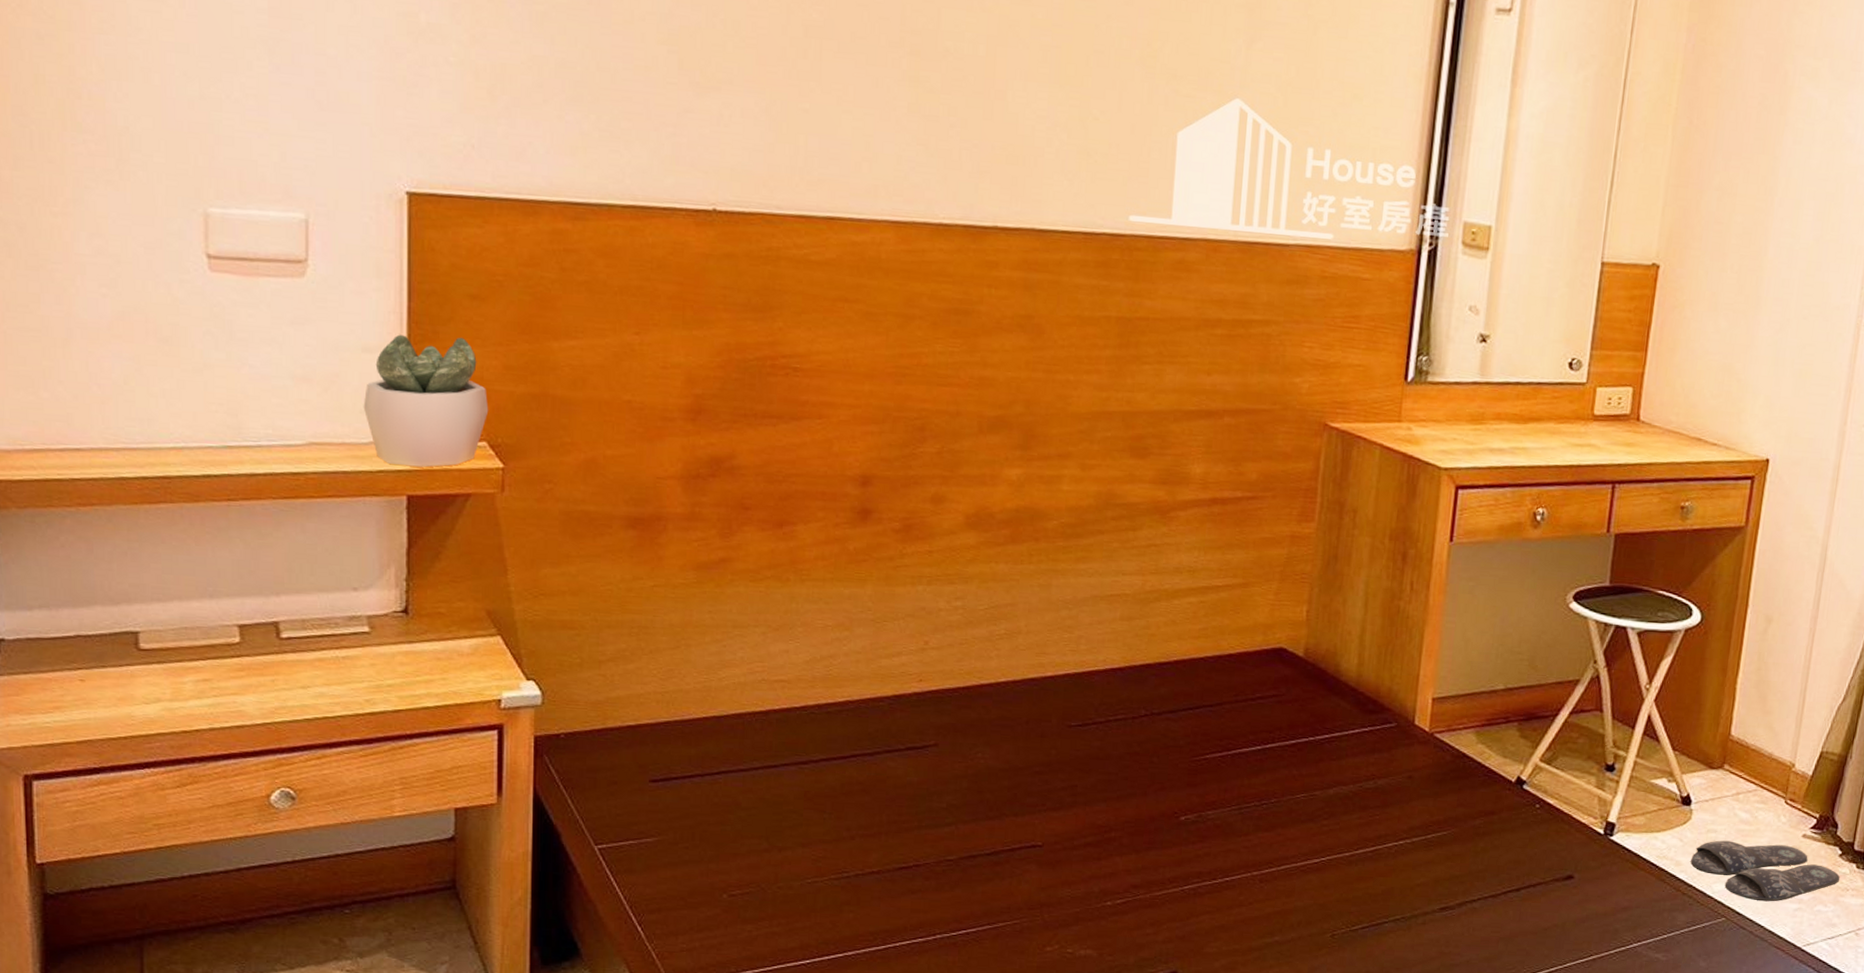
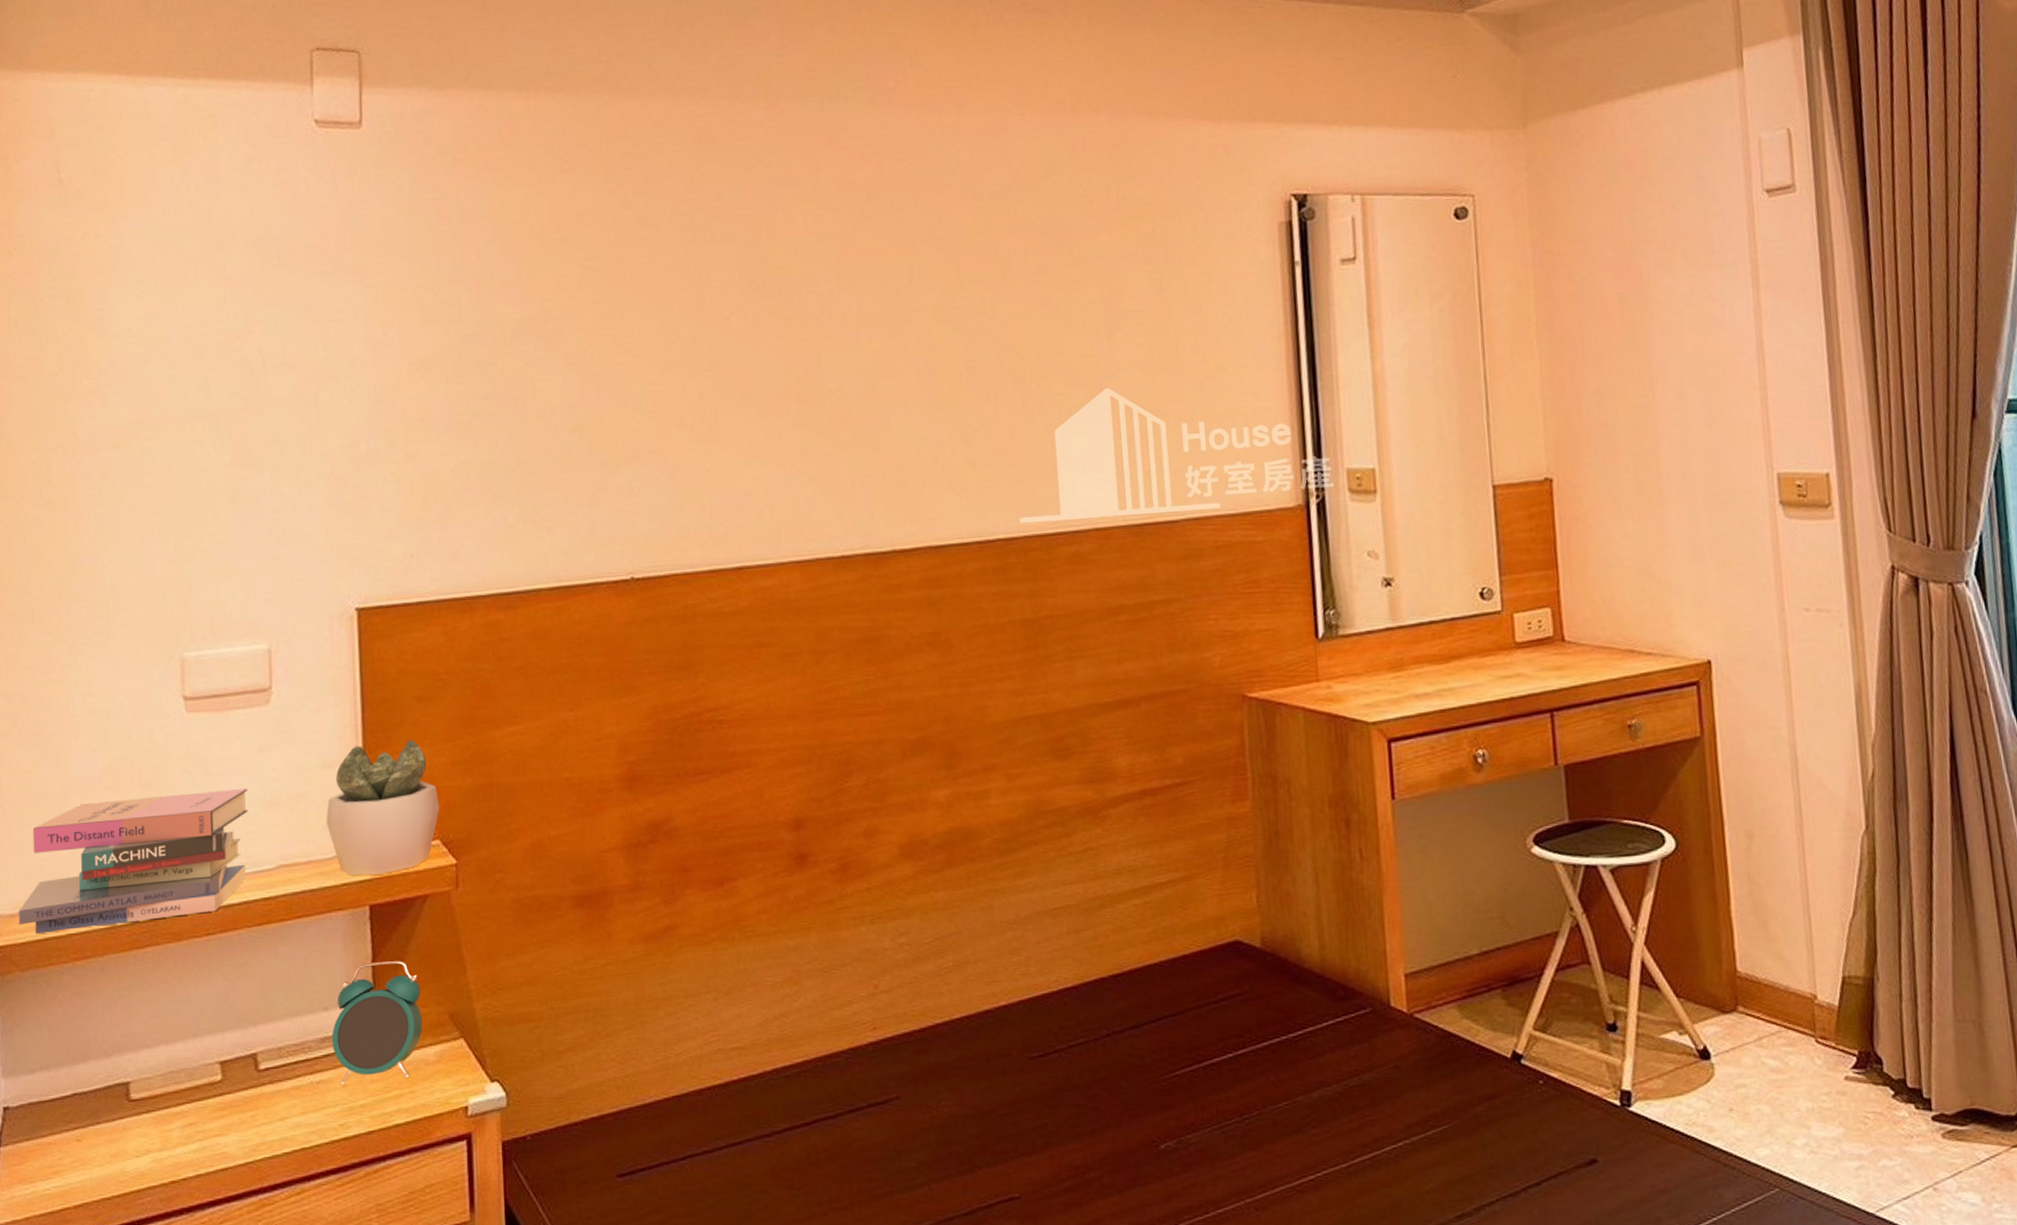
books: none [15,348,277,478] -> present [18,789,248,934]
alarm clock: none [360,550,459,666] -> present [332,960,423,1086]
slippers: present [1690,840,1840,902] -> none [1724,1092,1899,1163]

